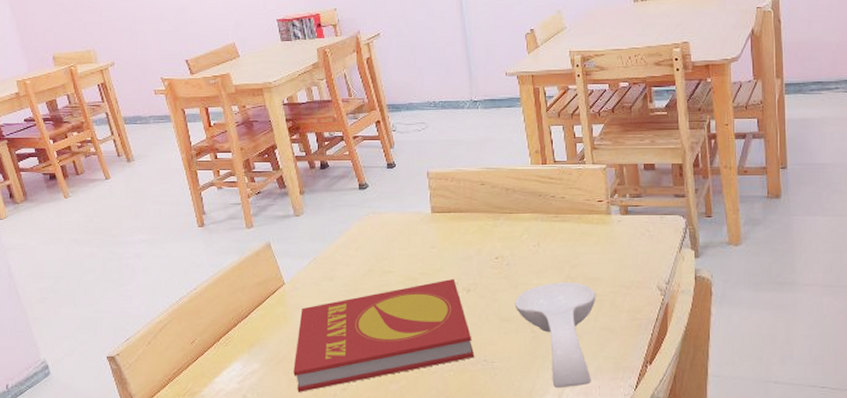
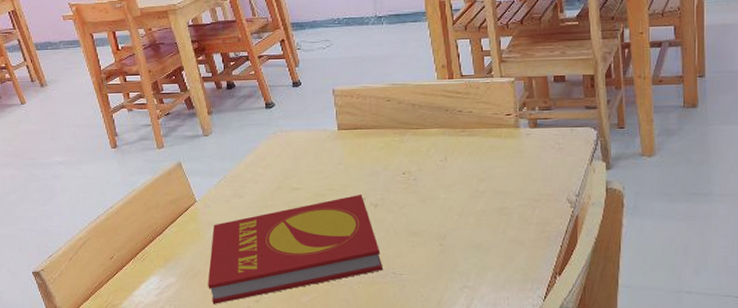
spoon rest: present [515,282,596,388] -> none [422,196,505,299]

